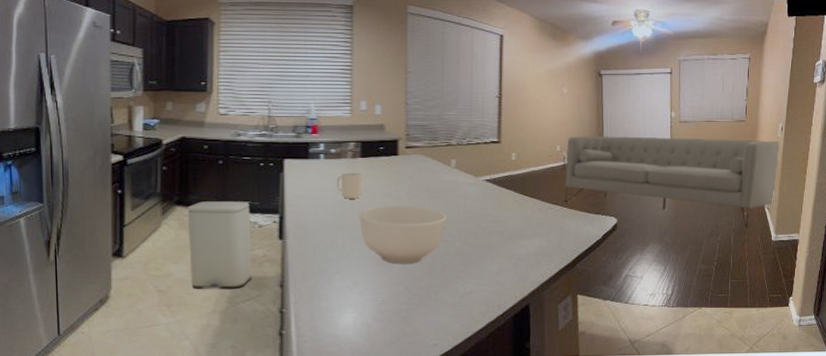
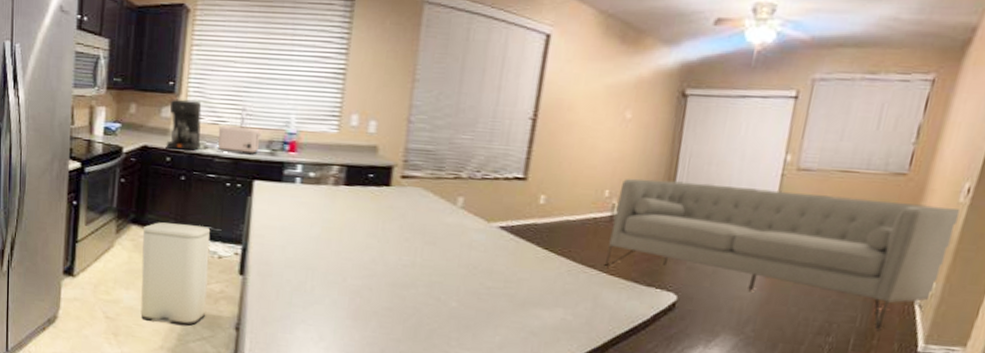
coffee maker: none [202,96,236,139] -> present [166,99,202,152]
toaster: none [249,116,286,139] -> present [218,125,261,155]
cup: present [336,172,362,199] -> none [311,202,343,236]
bowl: present [359,205,447,264] -> none [334,246,444,322]

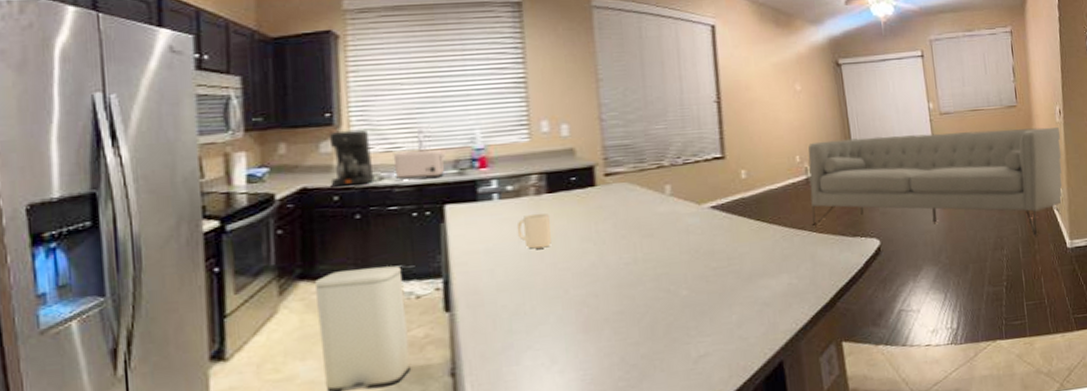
cup: none [311,202,343,236] -> present [516,213,551,249]

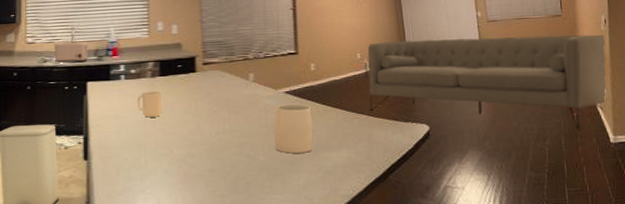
coffee maker: present [328,129,376,187] -> none [12,26,42,66]
mug: none [697,221,747,284] -> present [273,104,314,154]

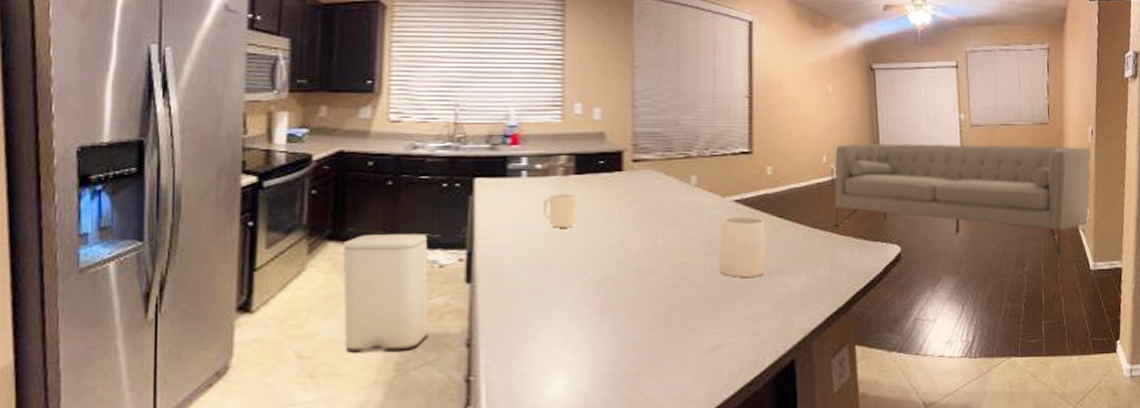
toaster: present [54,41,88,63] -> none [429,123,478,152]

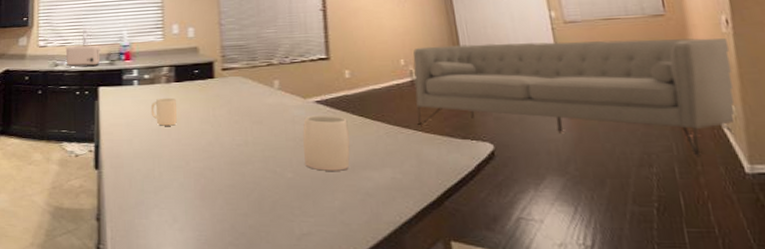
pedal bin: present [342,234,429,354] -> none [9,130,69,222]
toaster: none [429,123,478,152] -> present [65,44,100,67]

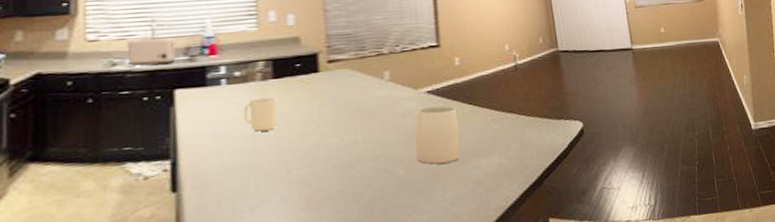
sofa: present [413,38,736,156] -> none [516,19,746,119]

